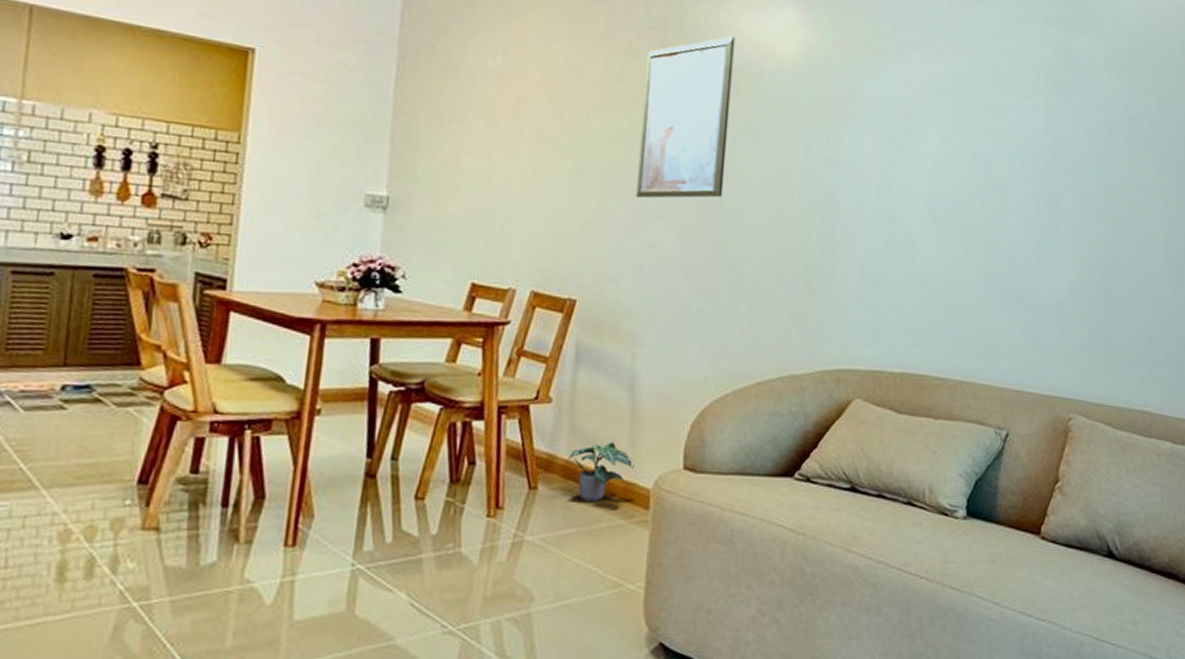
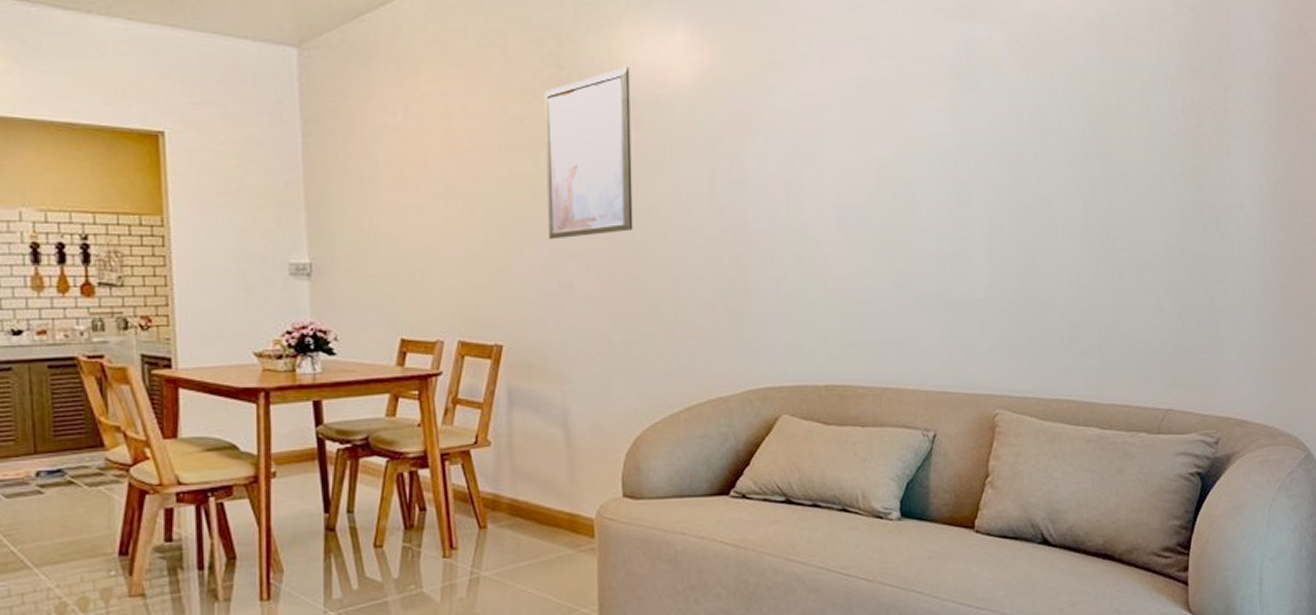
potted plant: present [568,442,635,501] -> none [513,477,576,535]

